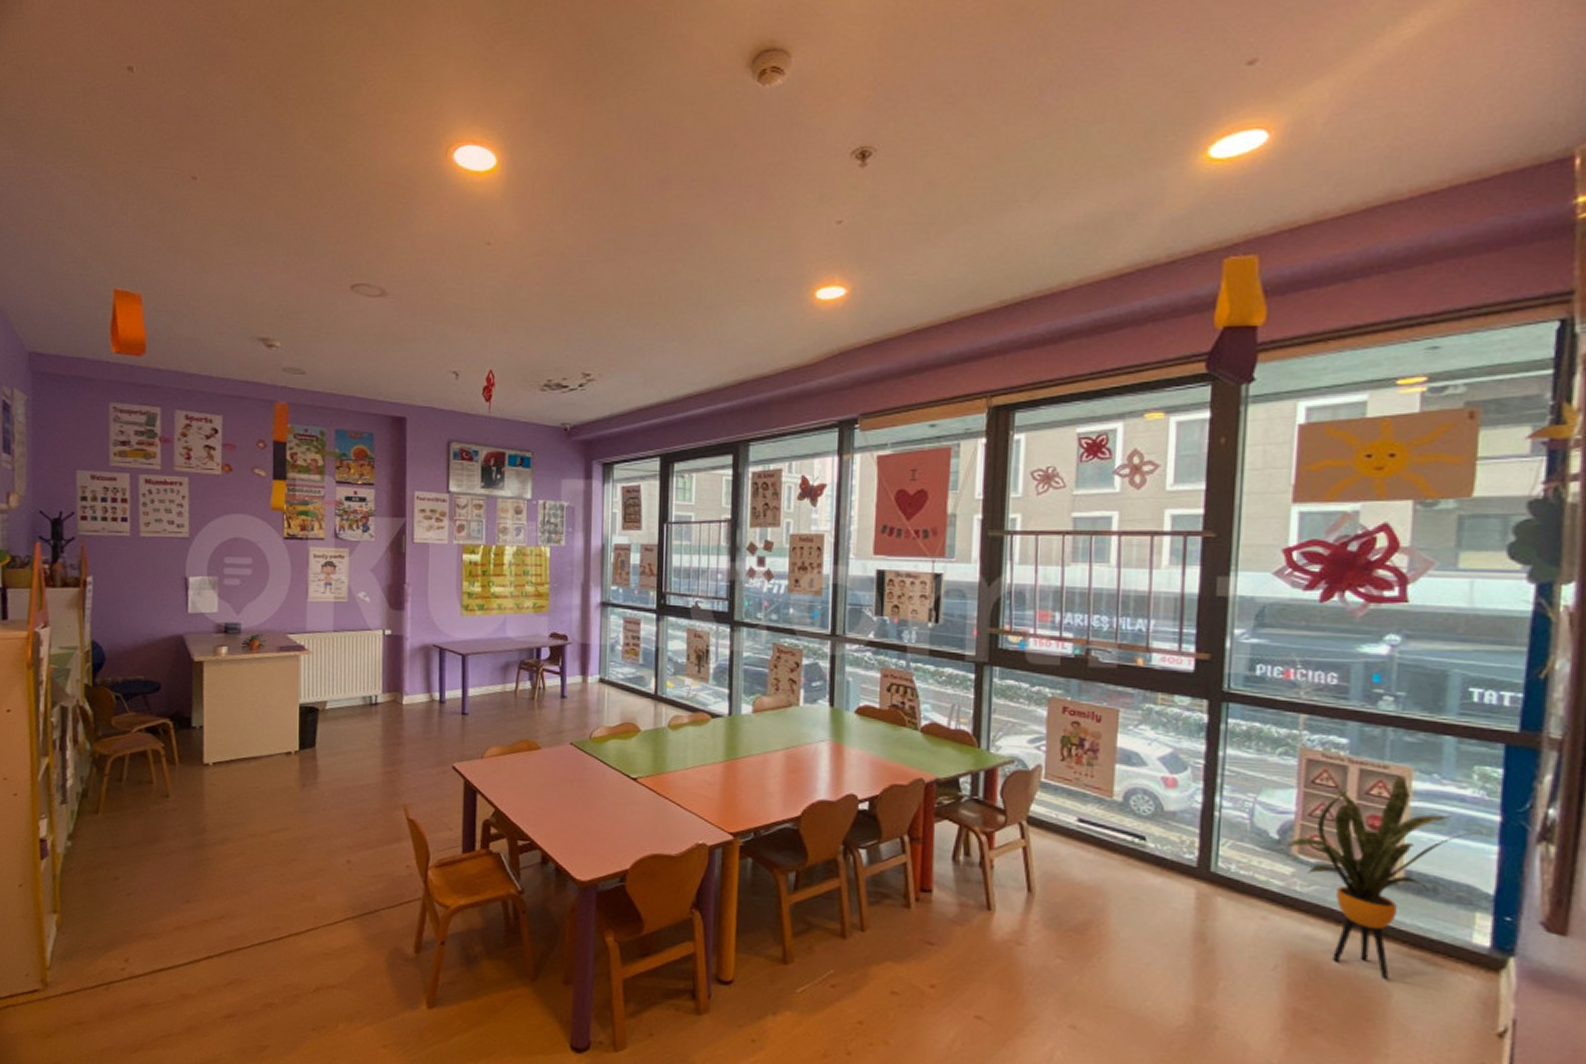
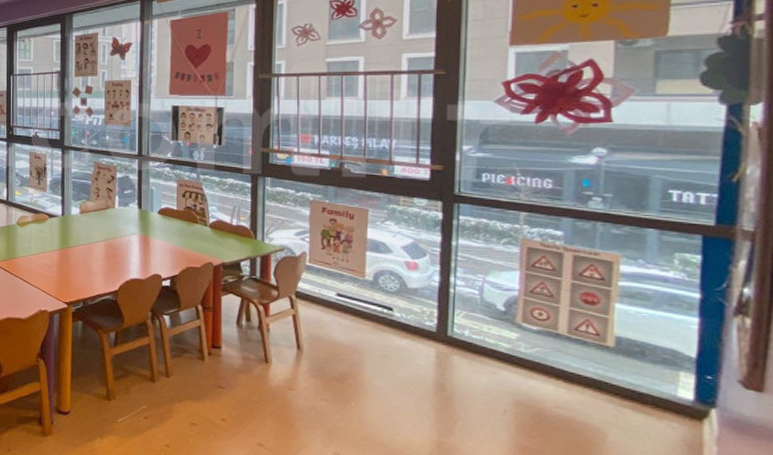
house plant: present [1285,774,1483,979] -> none [511,259,685,423]

